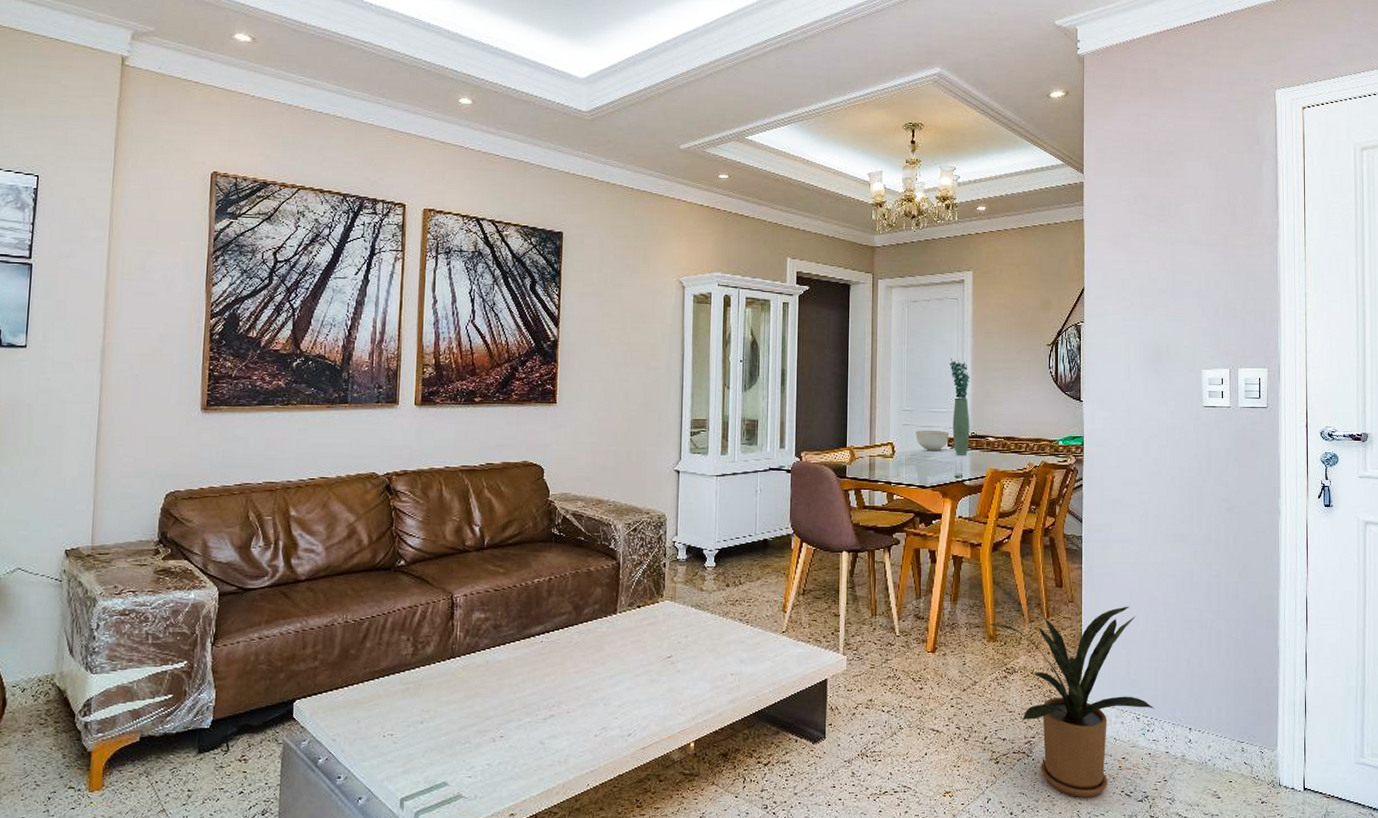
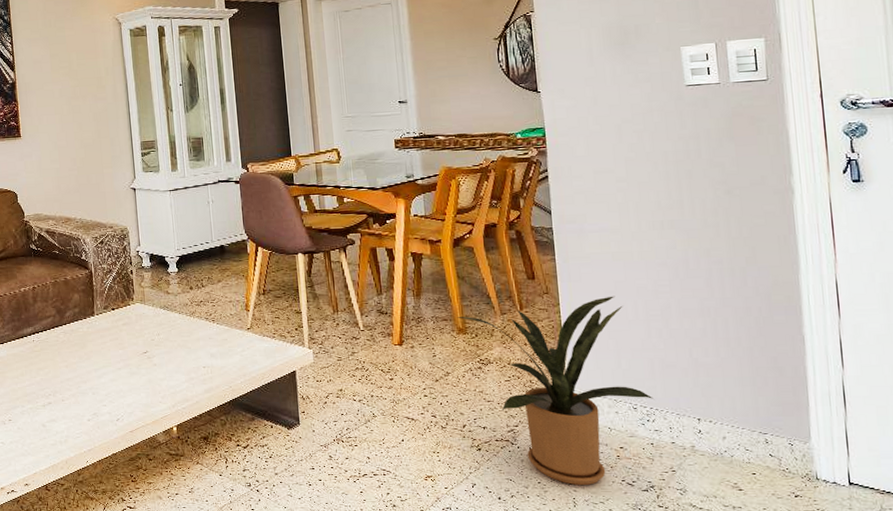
bowl: present [916,431,949,451] -> none [360,133,396,154]
vase: present [950,358,970,457] -> none [389,62,418,157]

